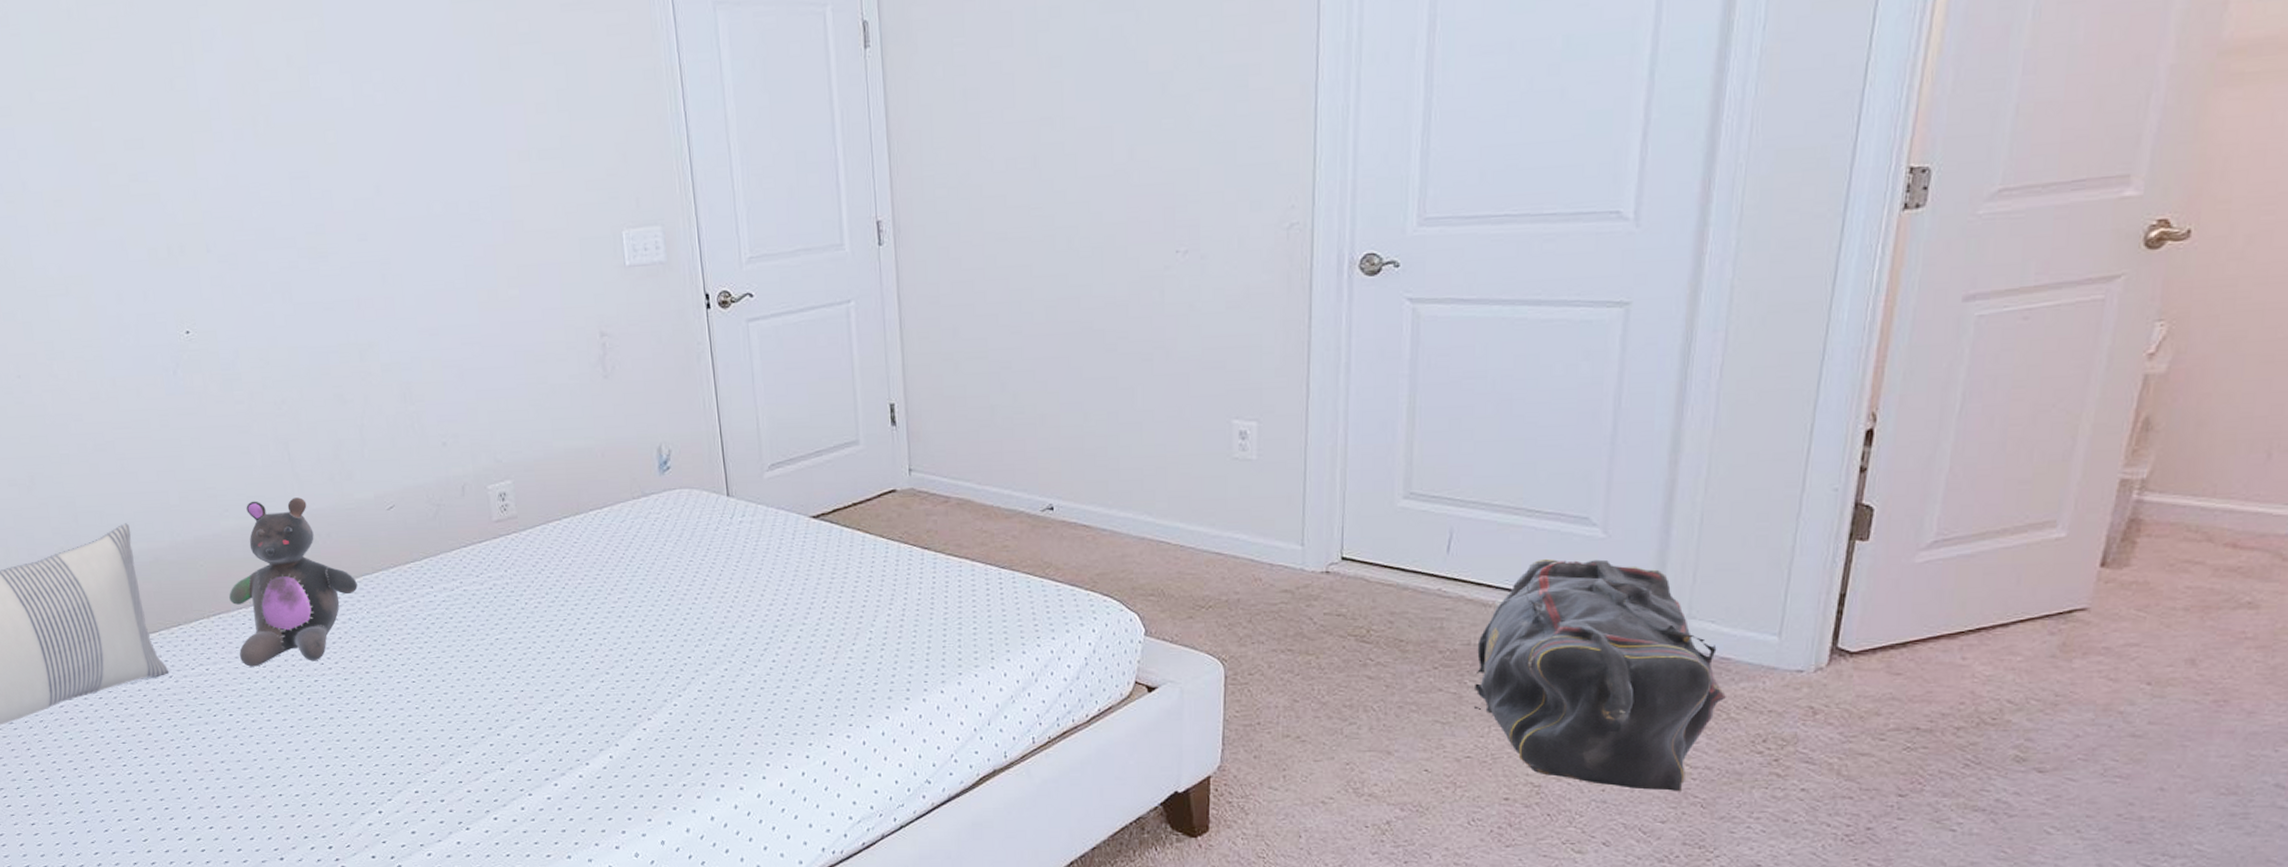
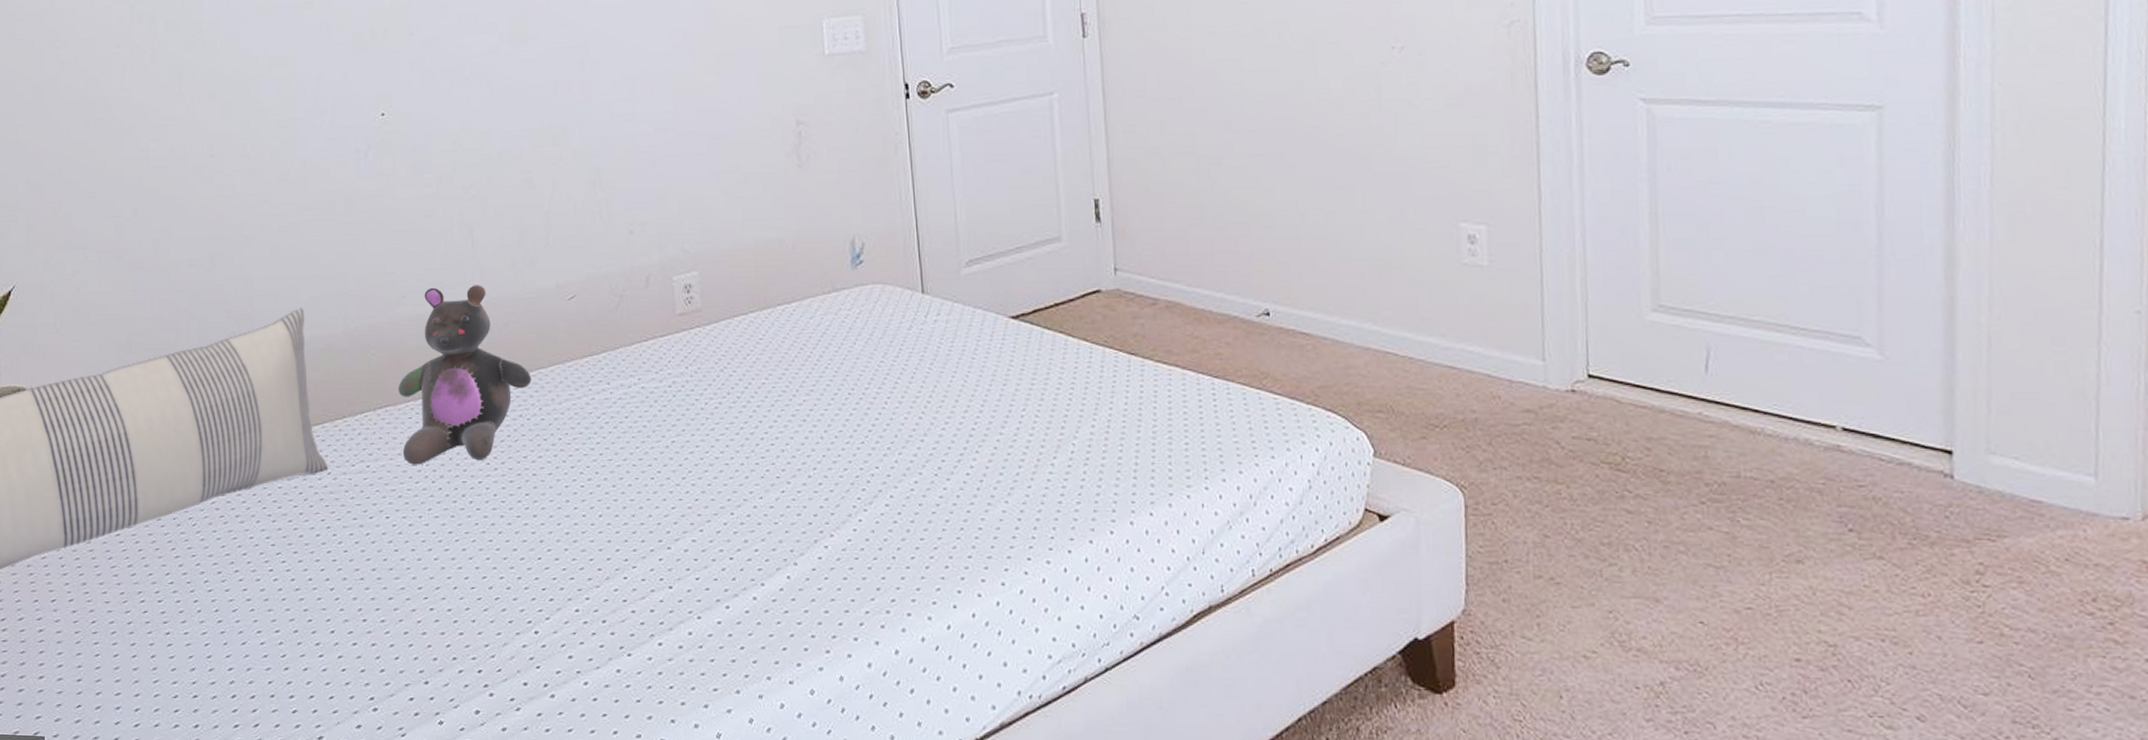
duffel bag: present [1475,558,1726,791] -> none [1748,381,2042,657]

